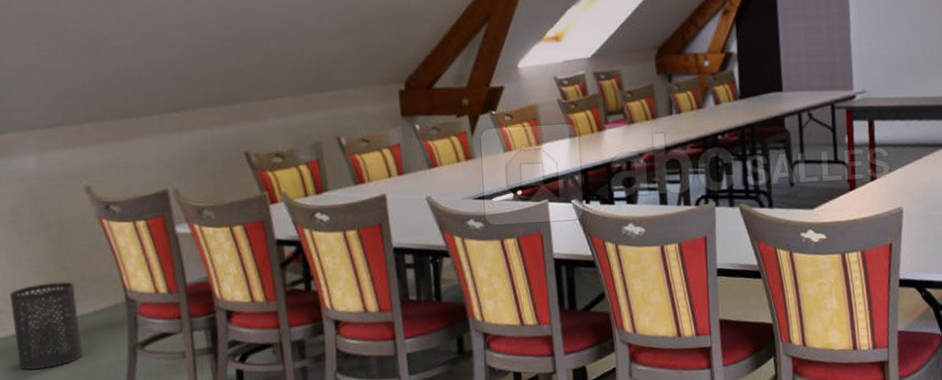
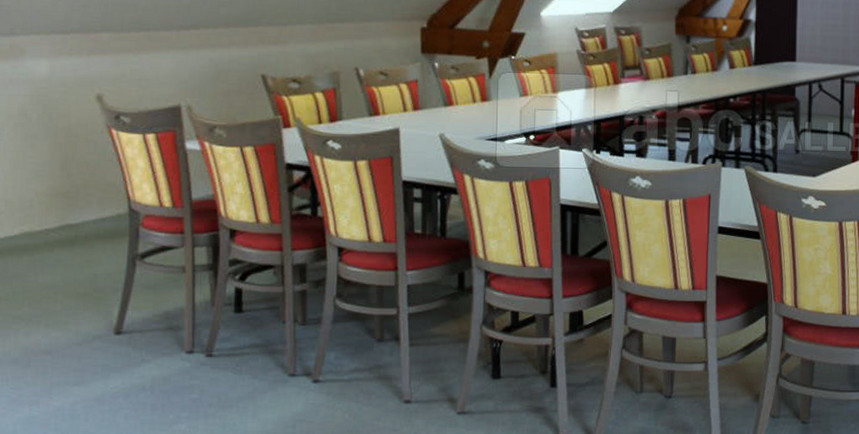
trash can: present [9,282,83,371] -> none [10,187,81,273]

